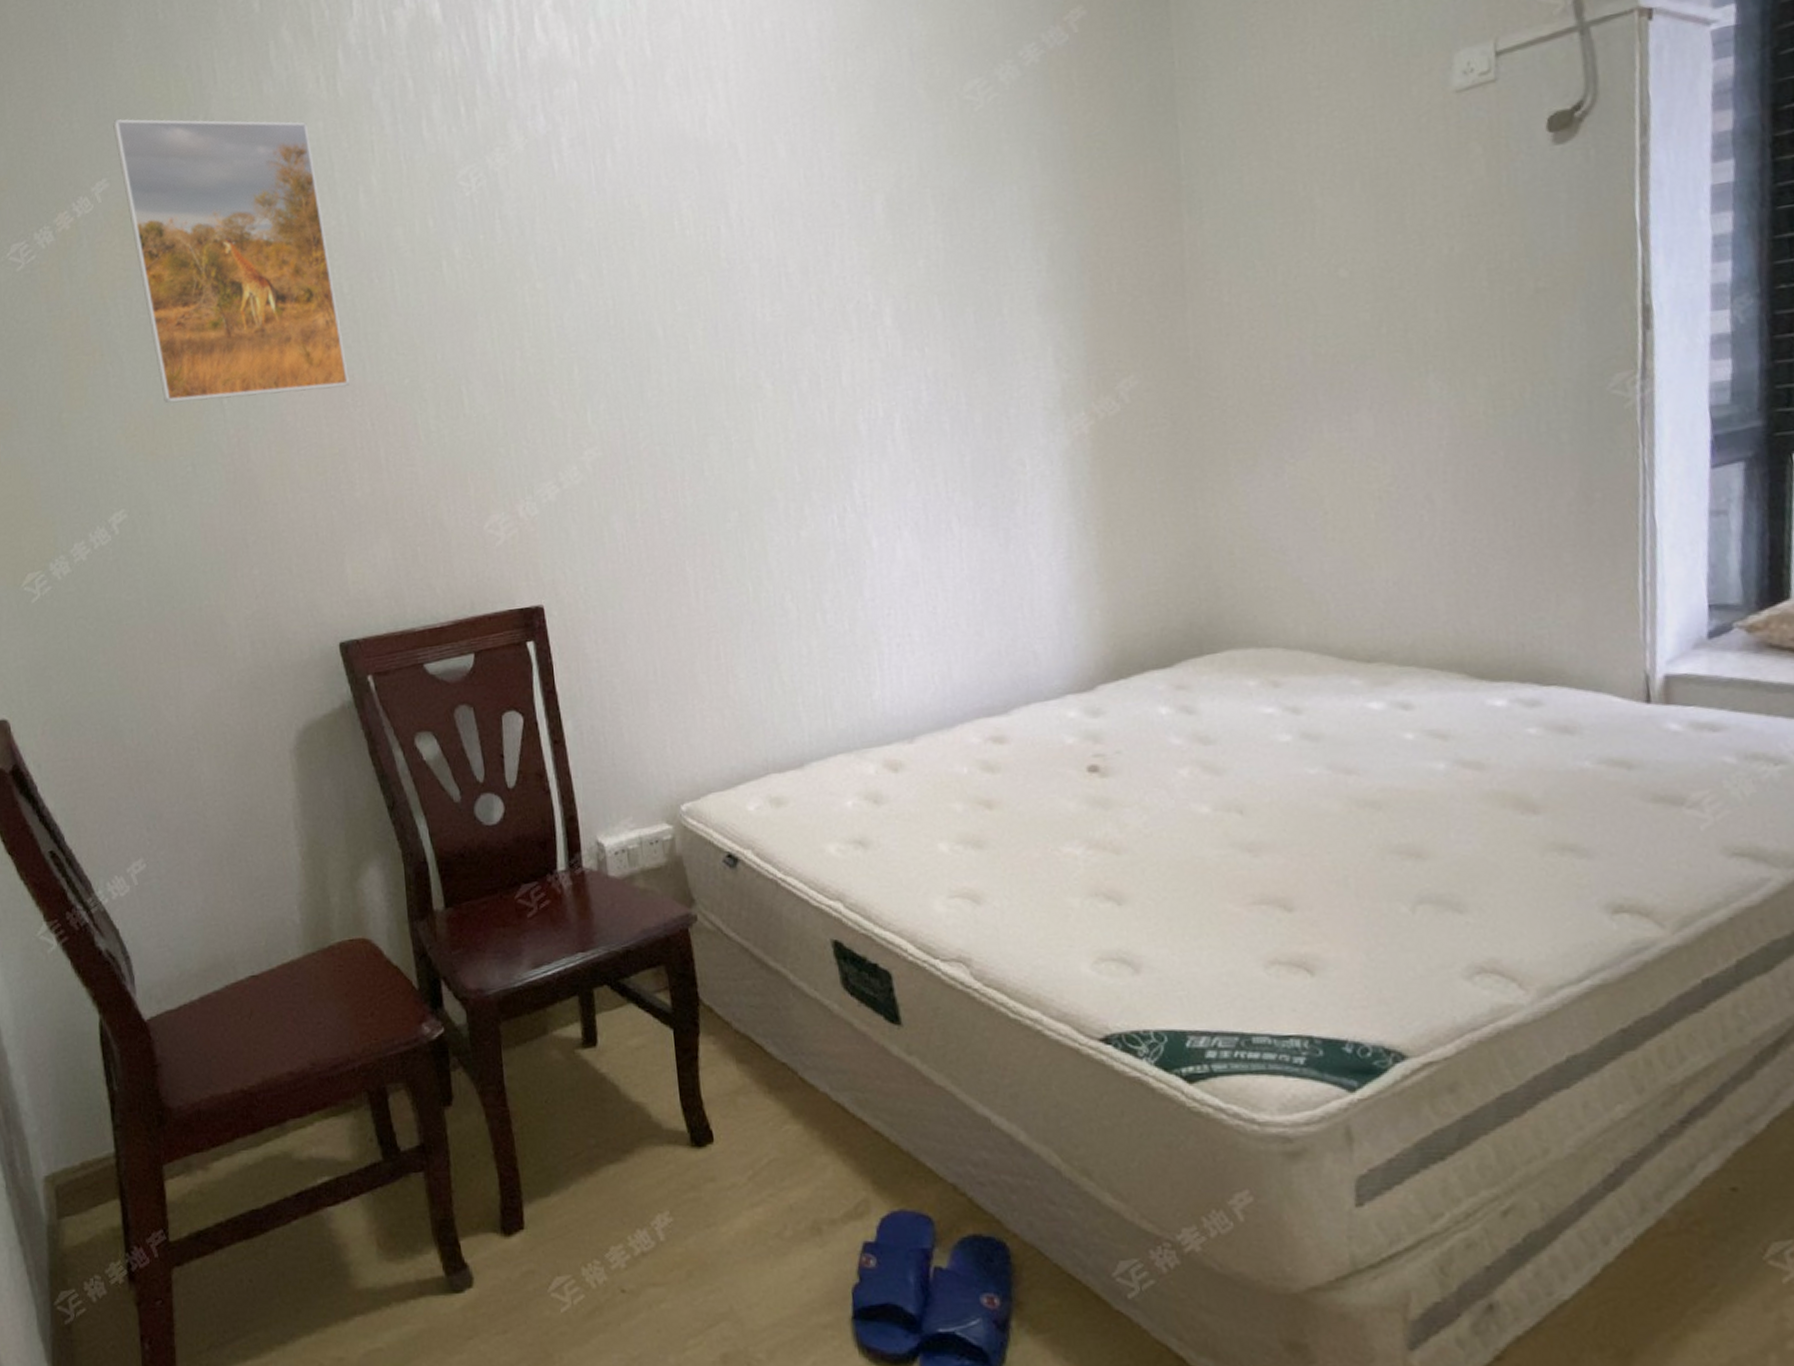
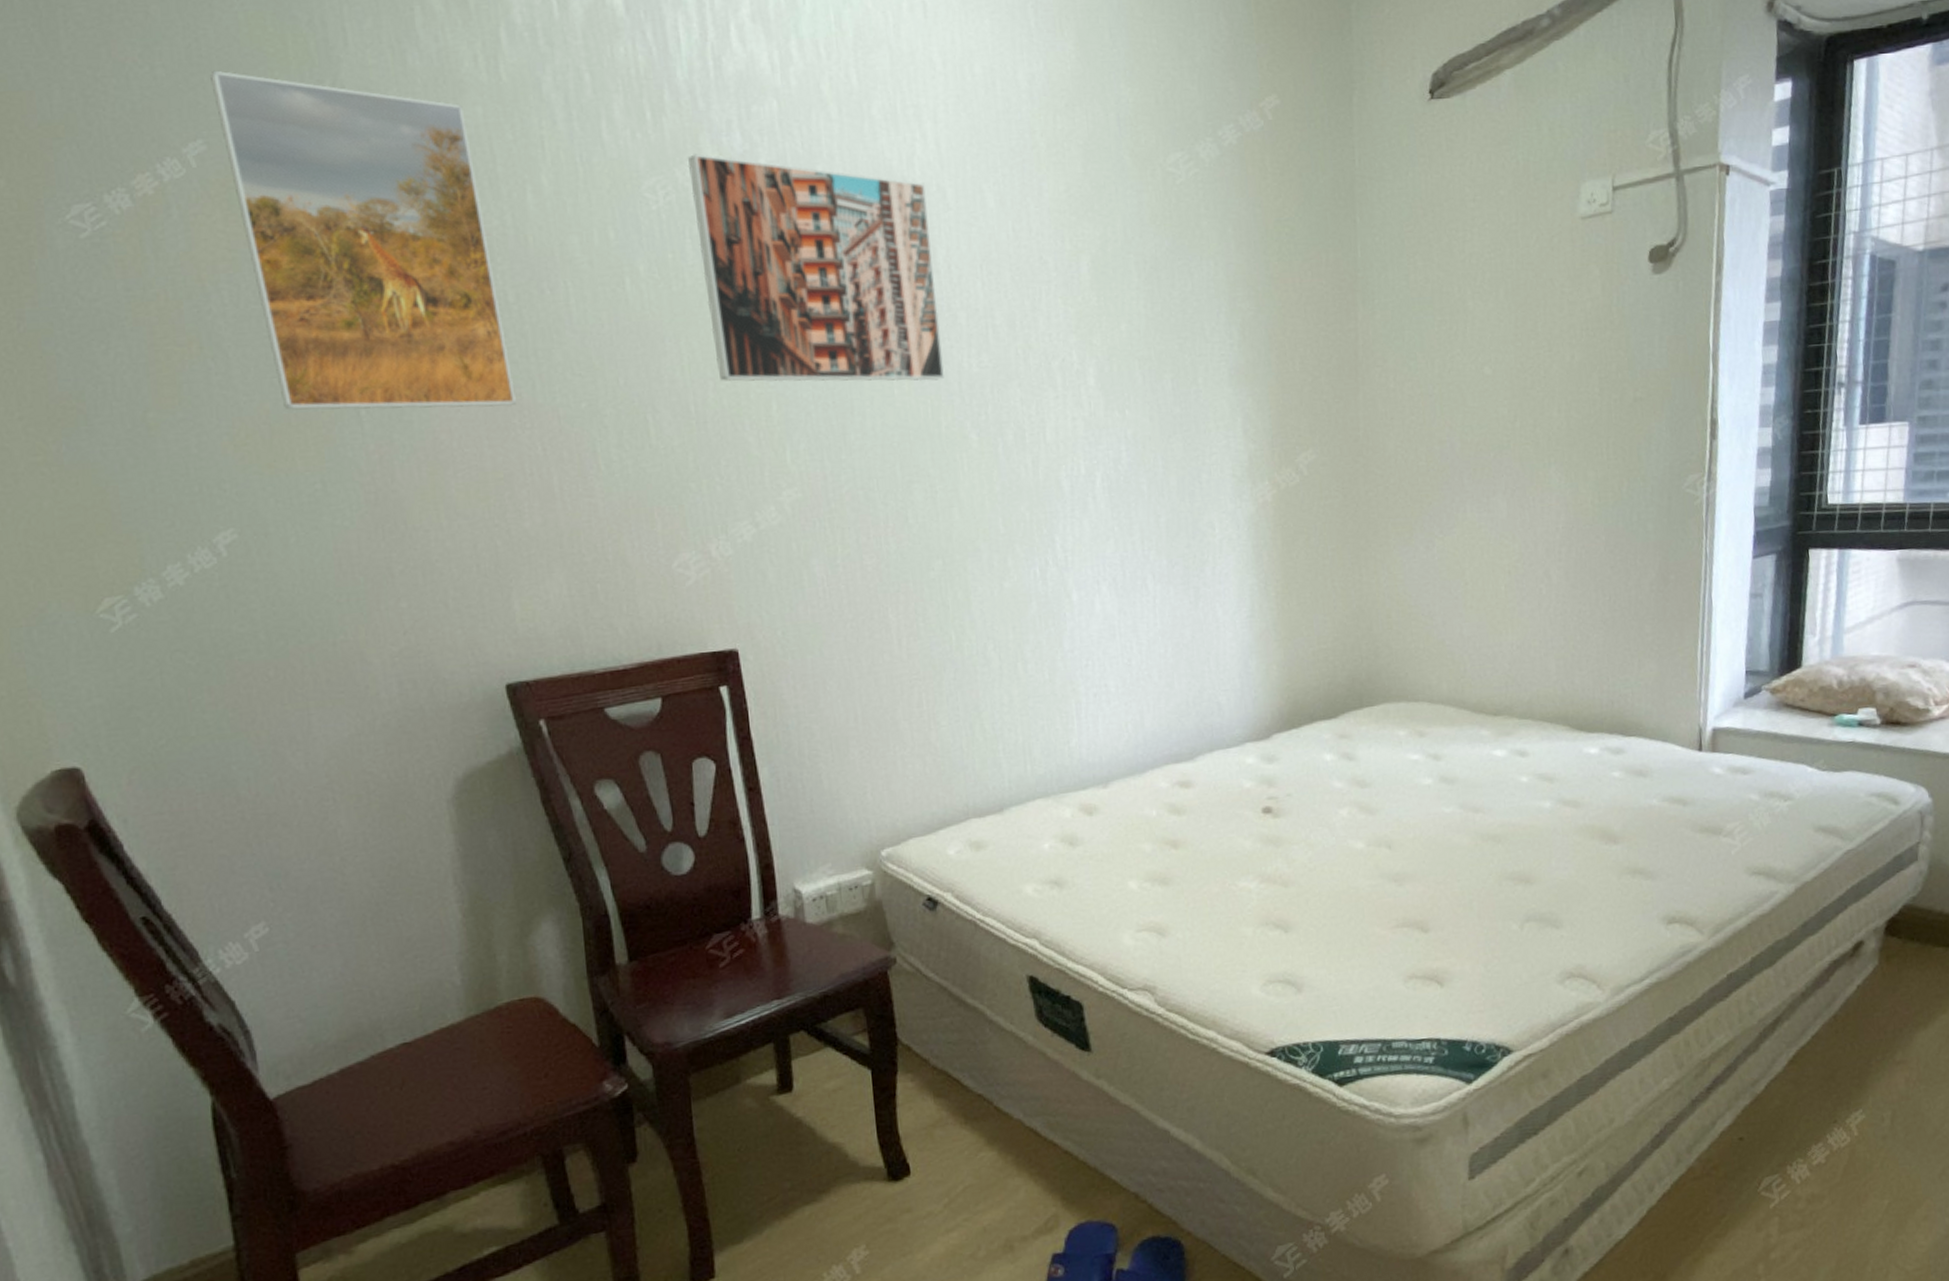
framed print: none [497,139,738,350] -> present [688,154,944,382]

